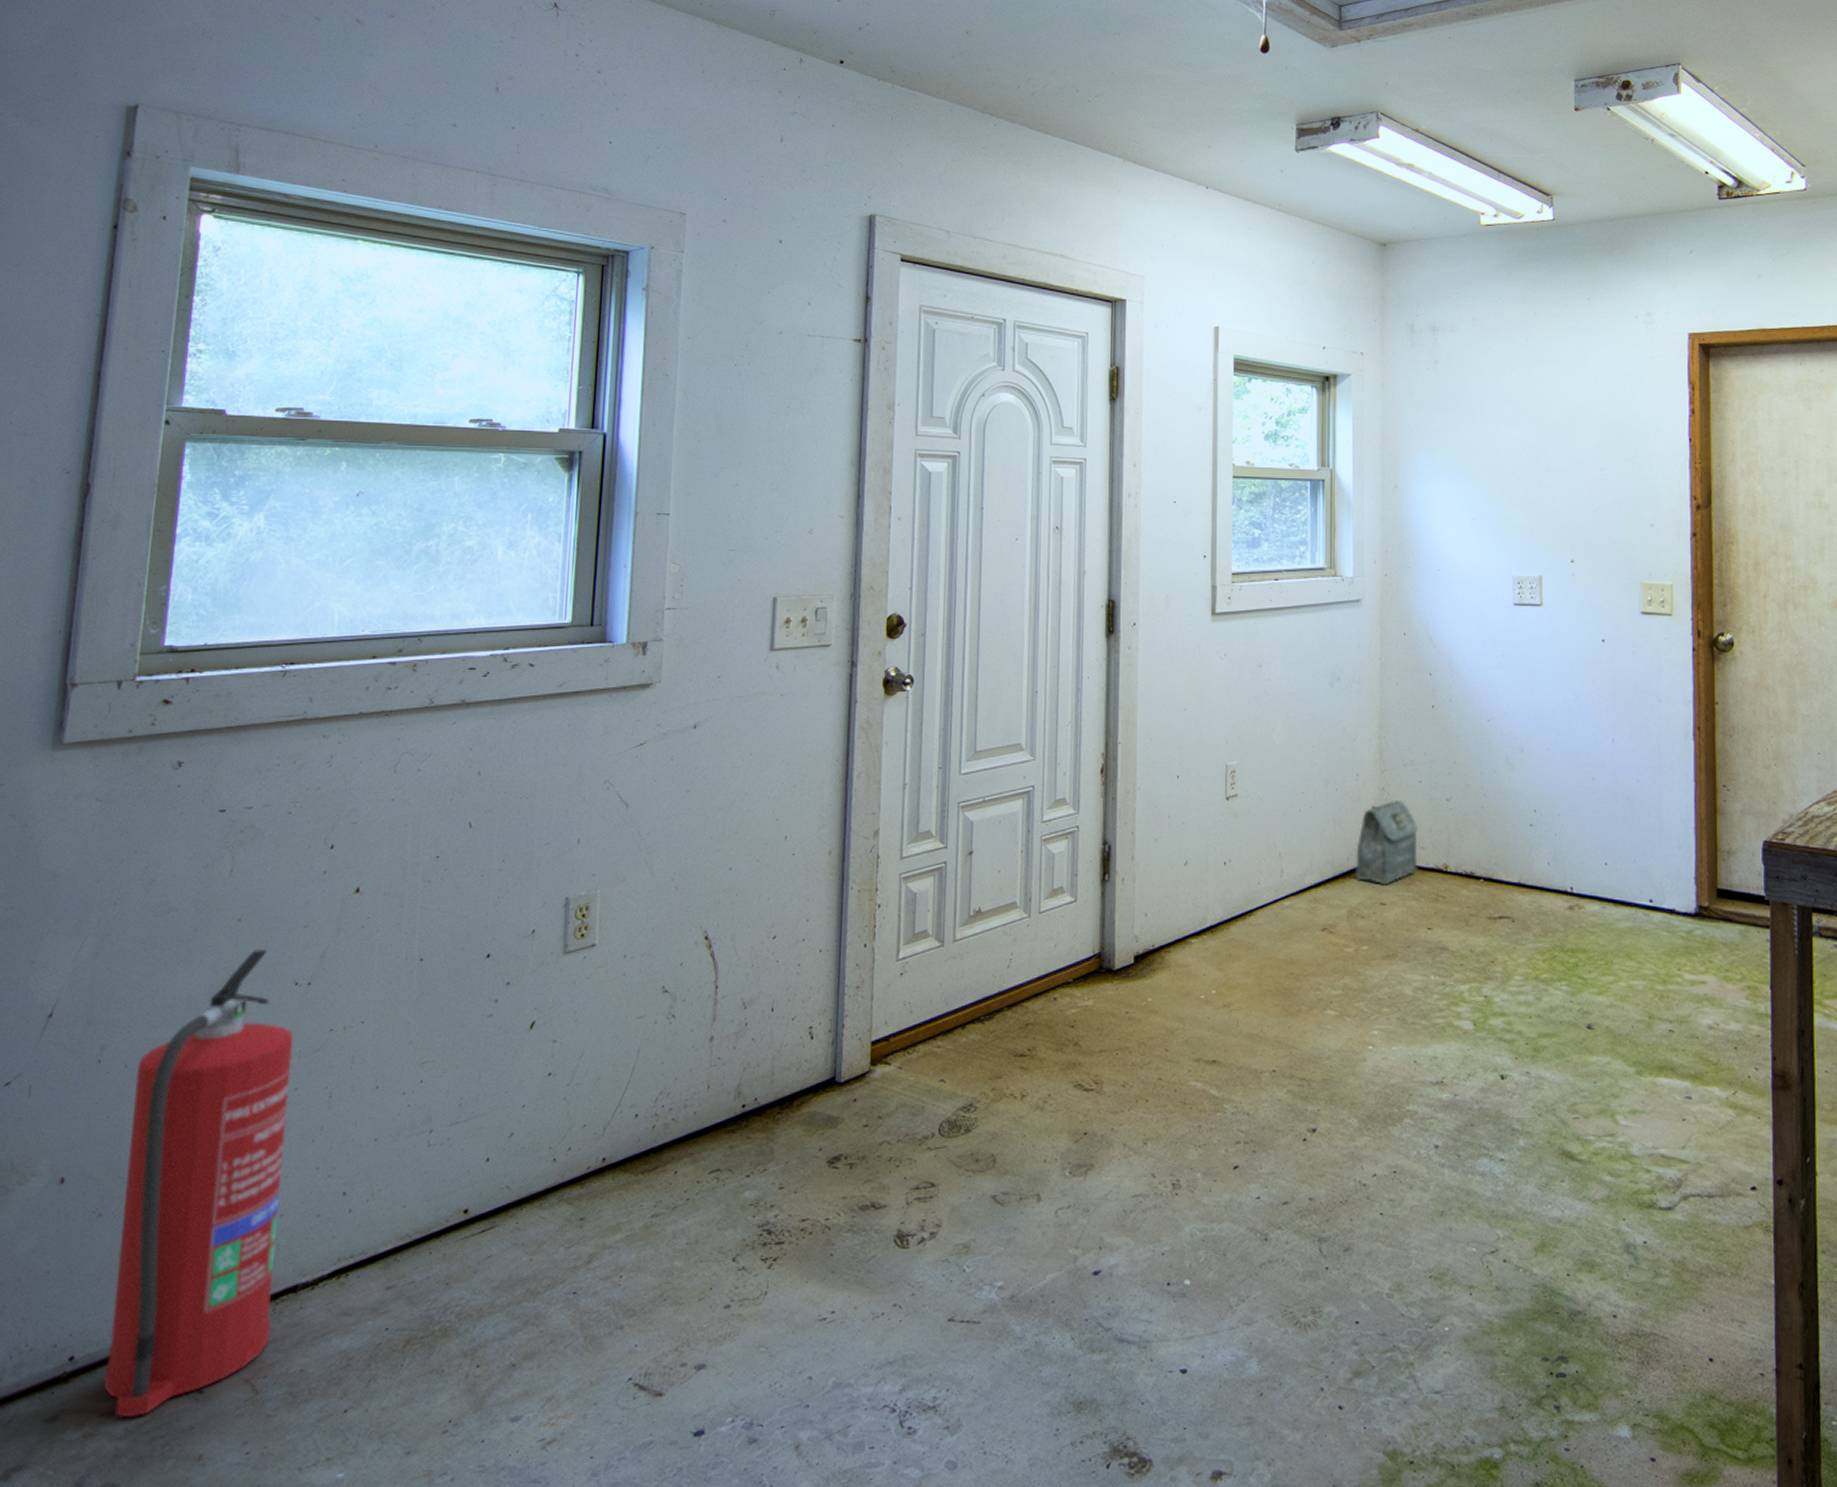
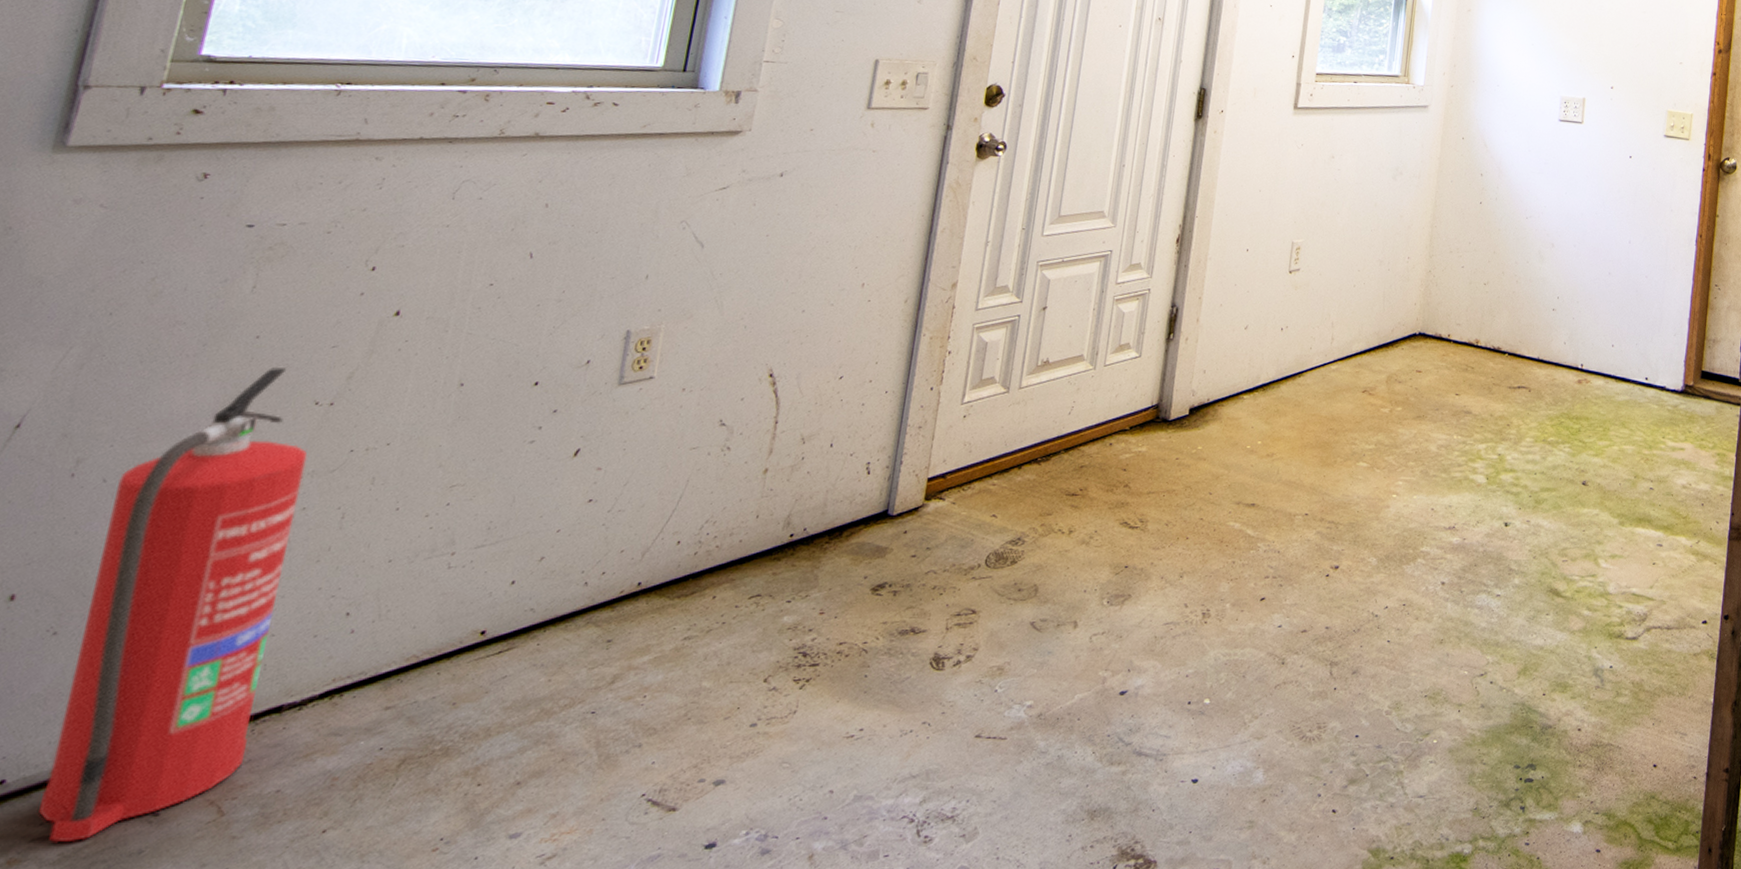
bag: present [1356,801,1418,885] -> none [1398,282,1457,355]

